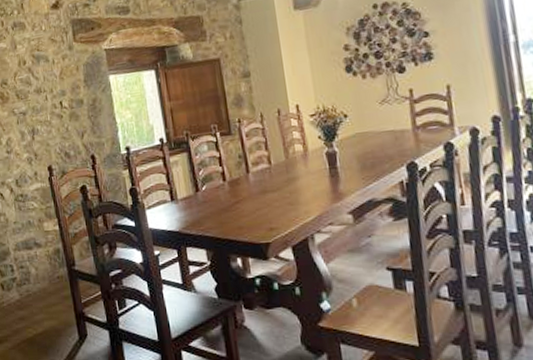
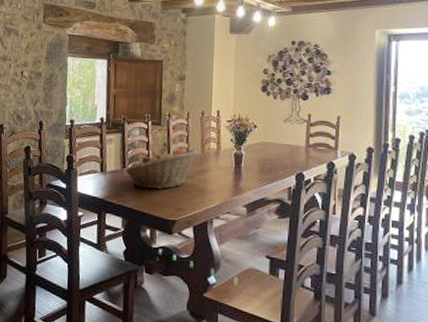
fruit basket: none [199,155,282,212] -> present [125,149,198,189]

